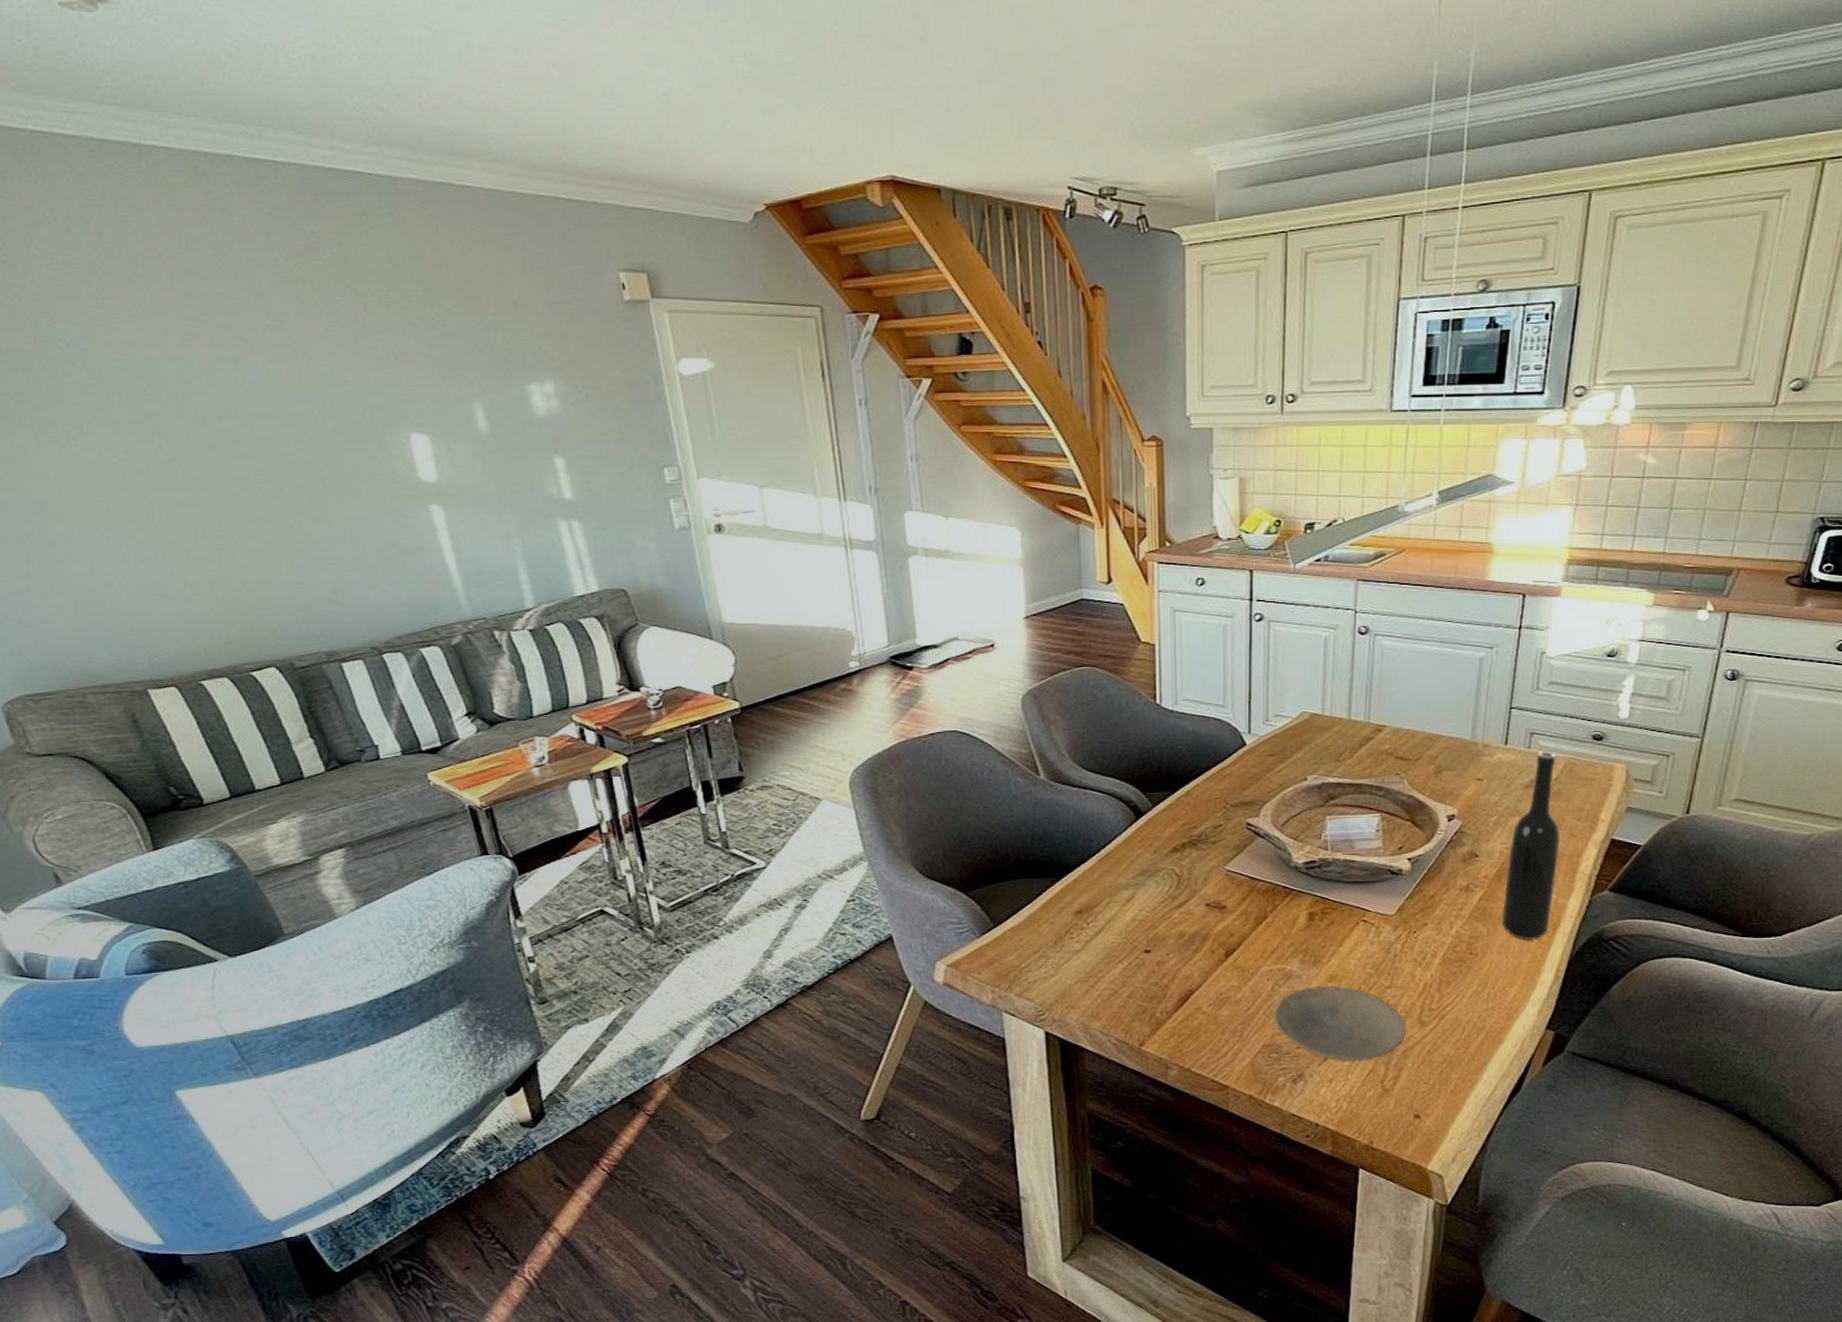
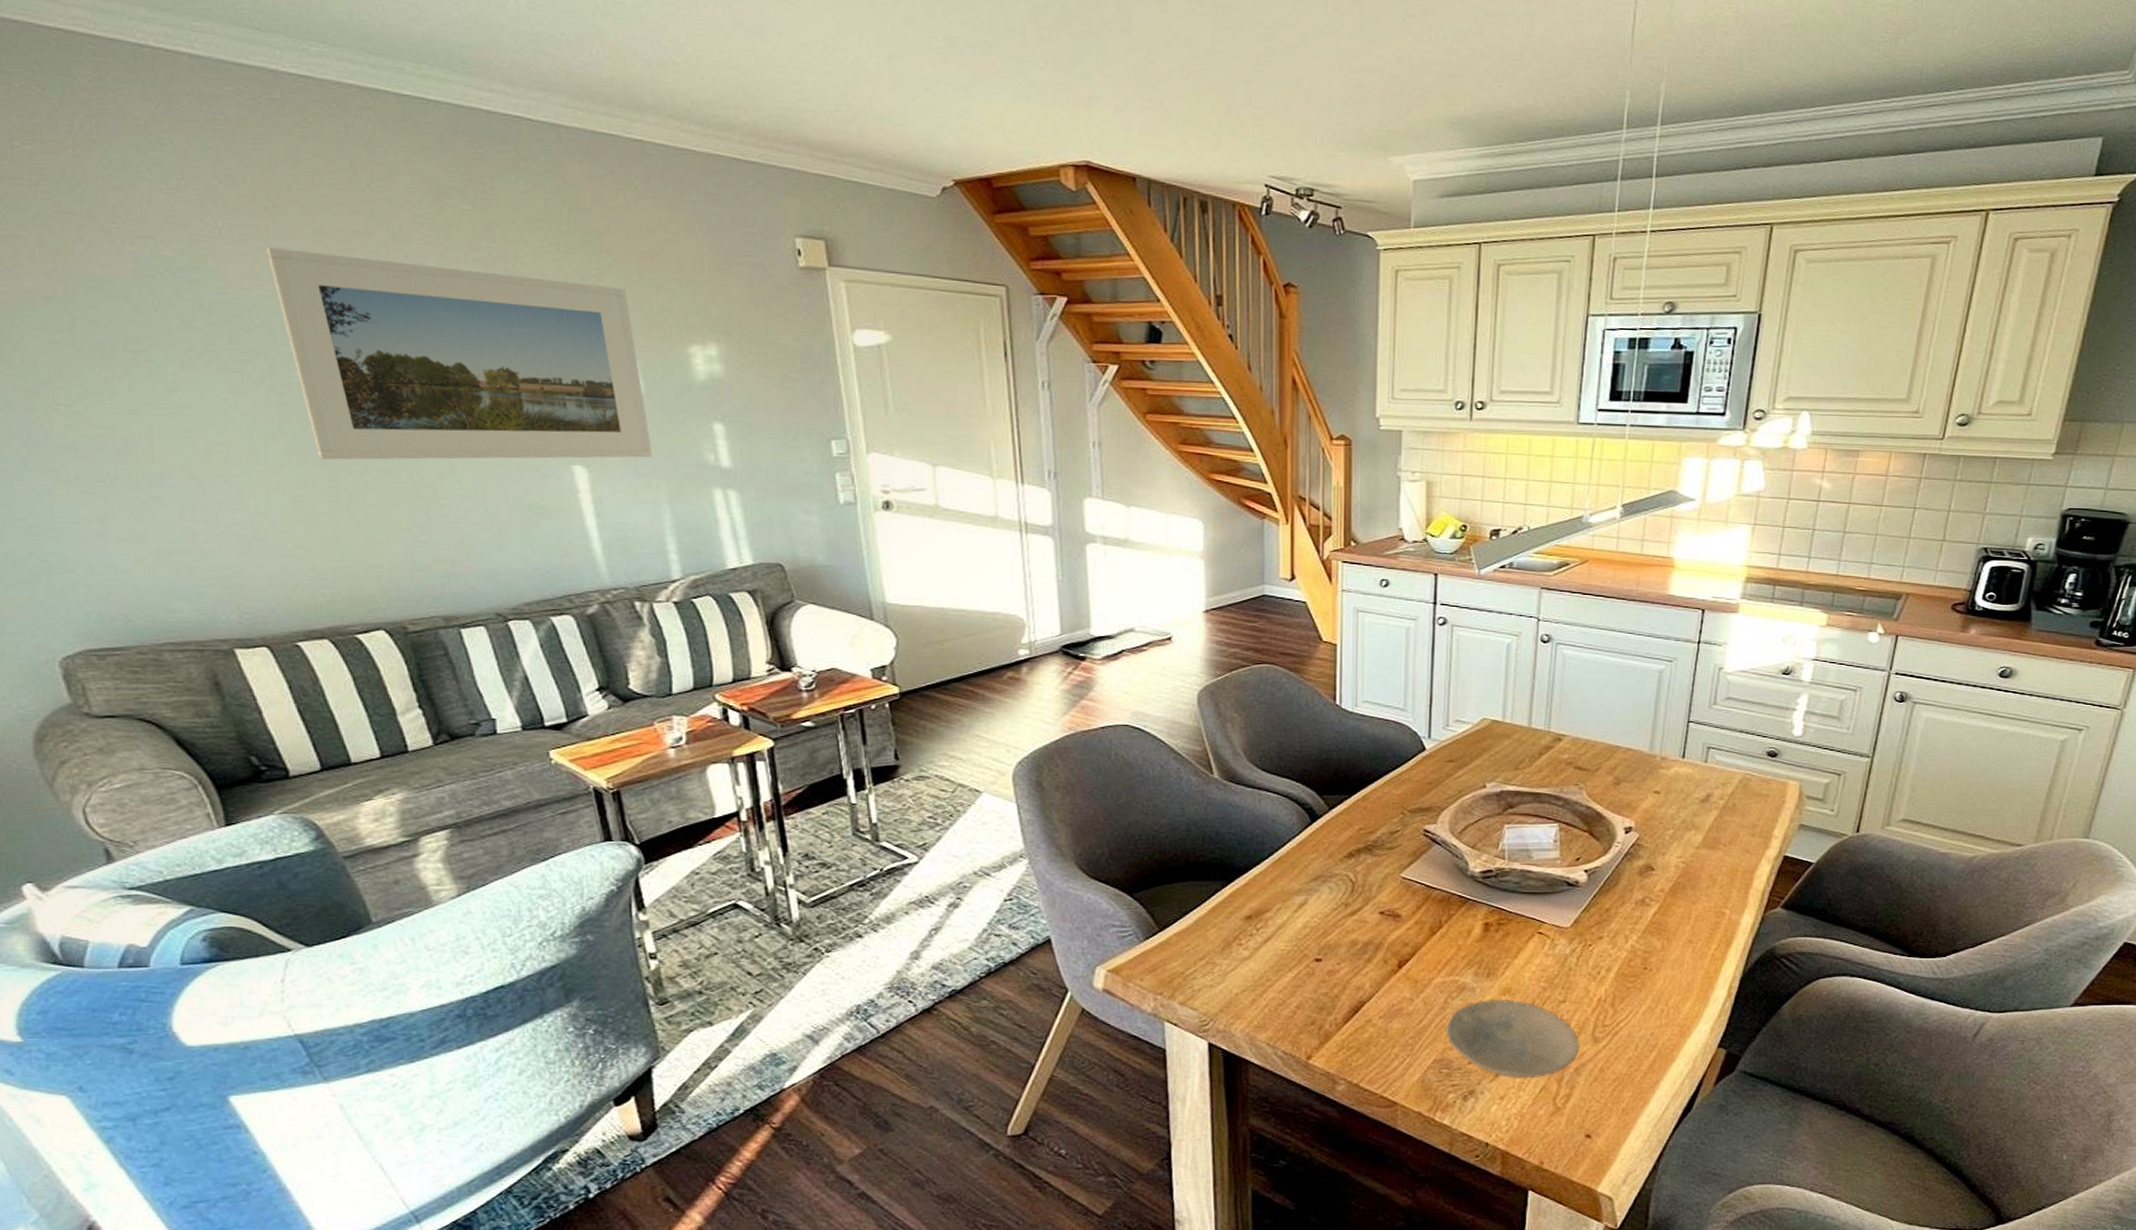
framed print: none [144,313,502,511] -> present [265,247,653,460]
bottle: present [1501,752,1561,942] -> none [1676,767,1735,957]

